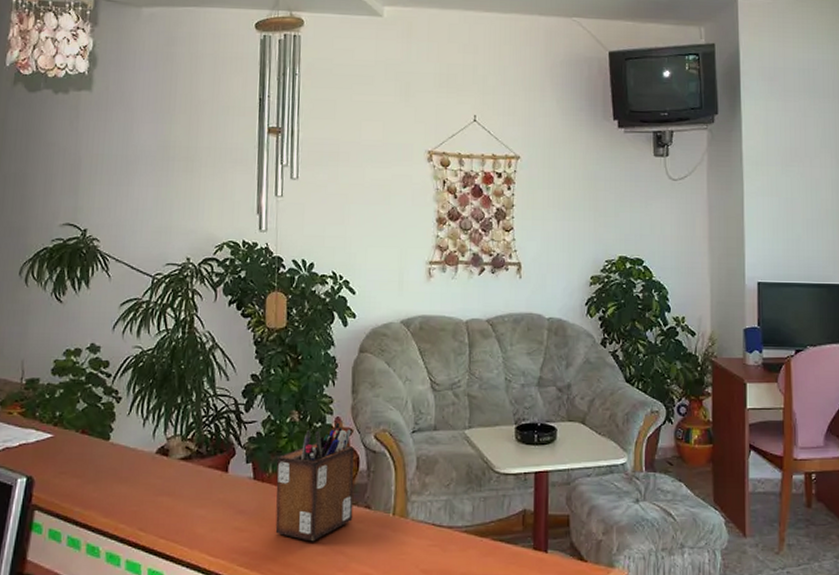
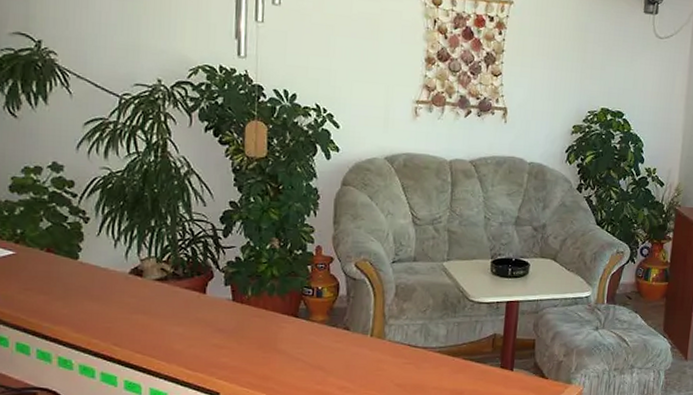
desk organizer: present [275,419,354,542] -> none [254,248,334,359]

